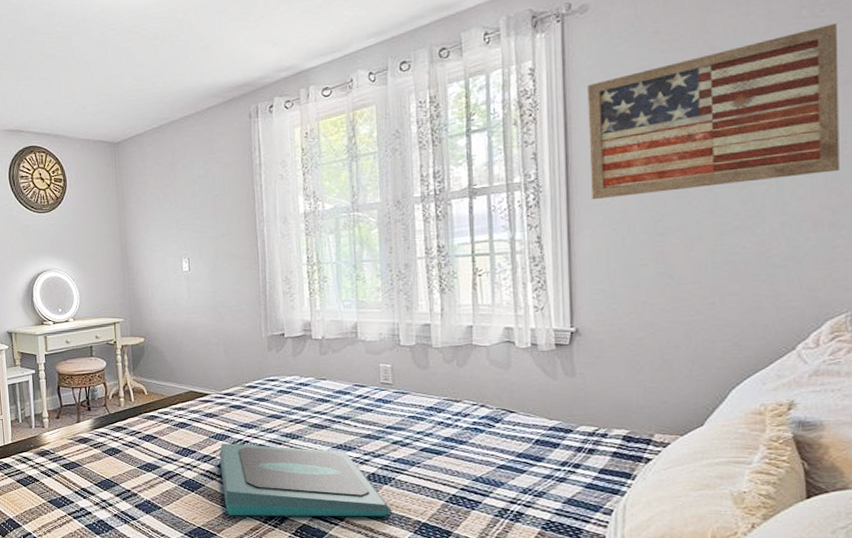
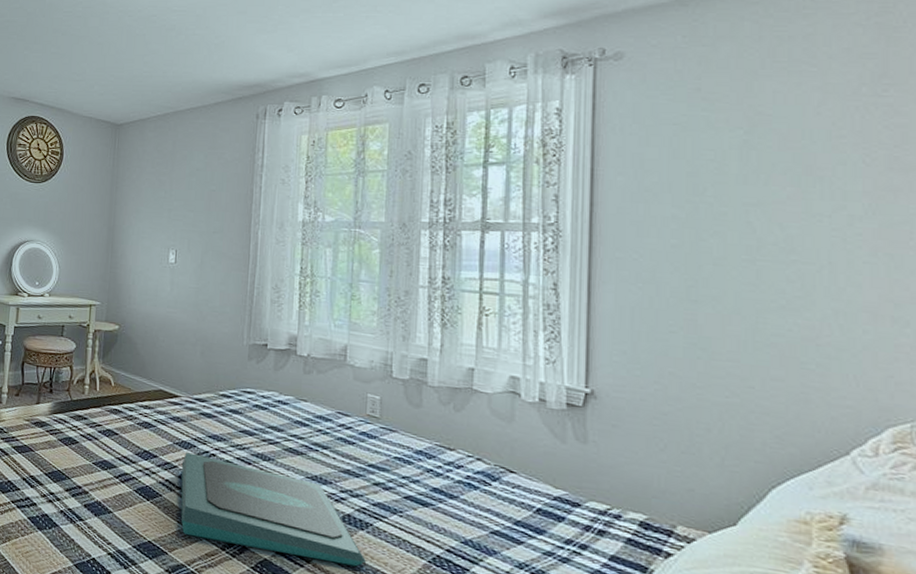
wall art: present [587,24,839,200] -> none [616,106,904,263]

